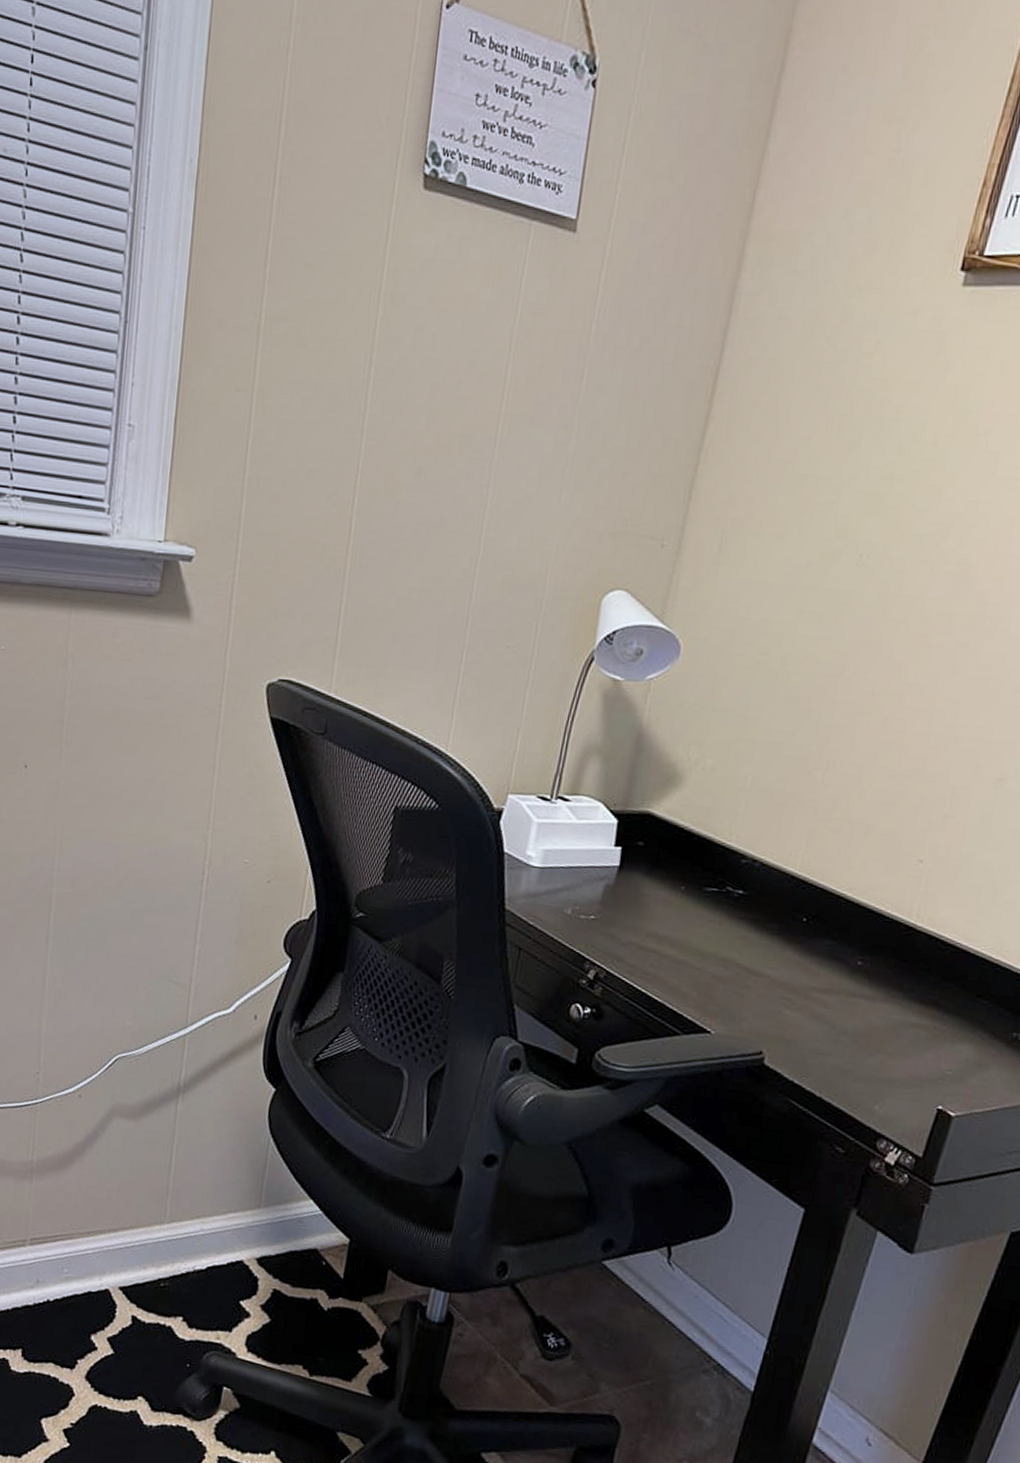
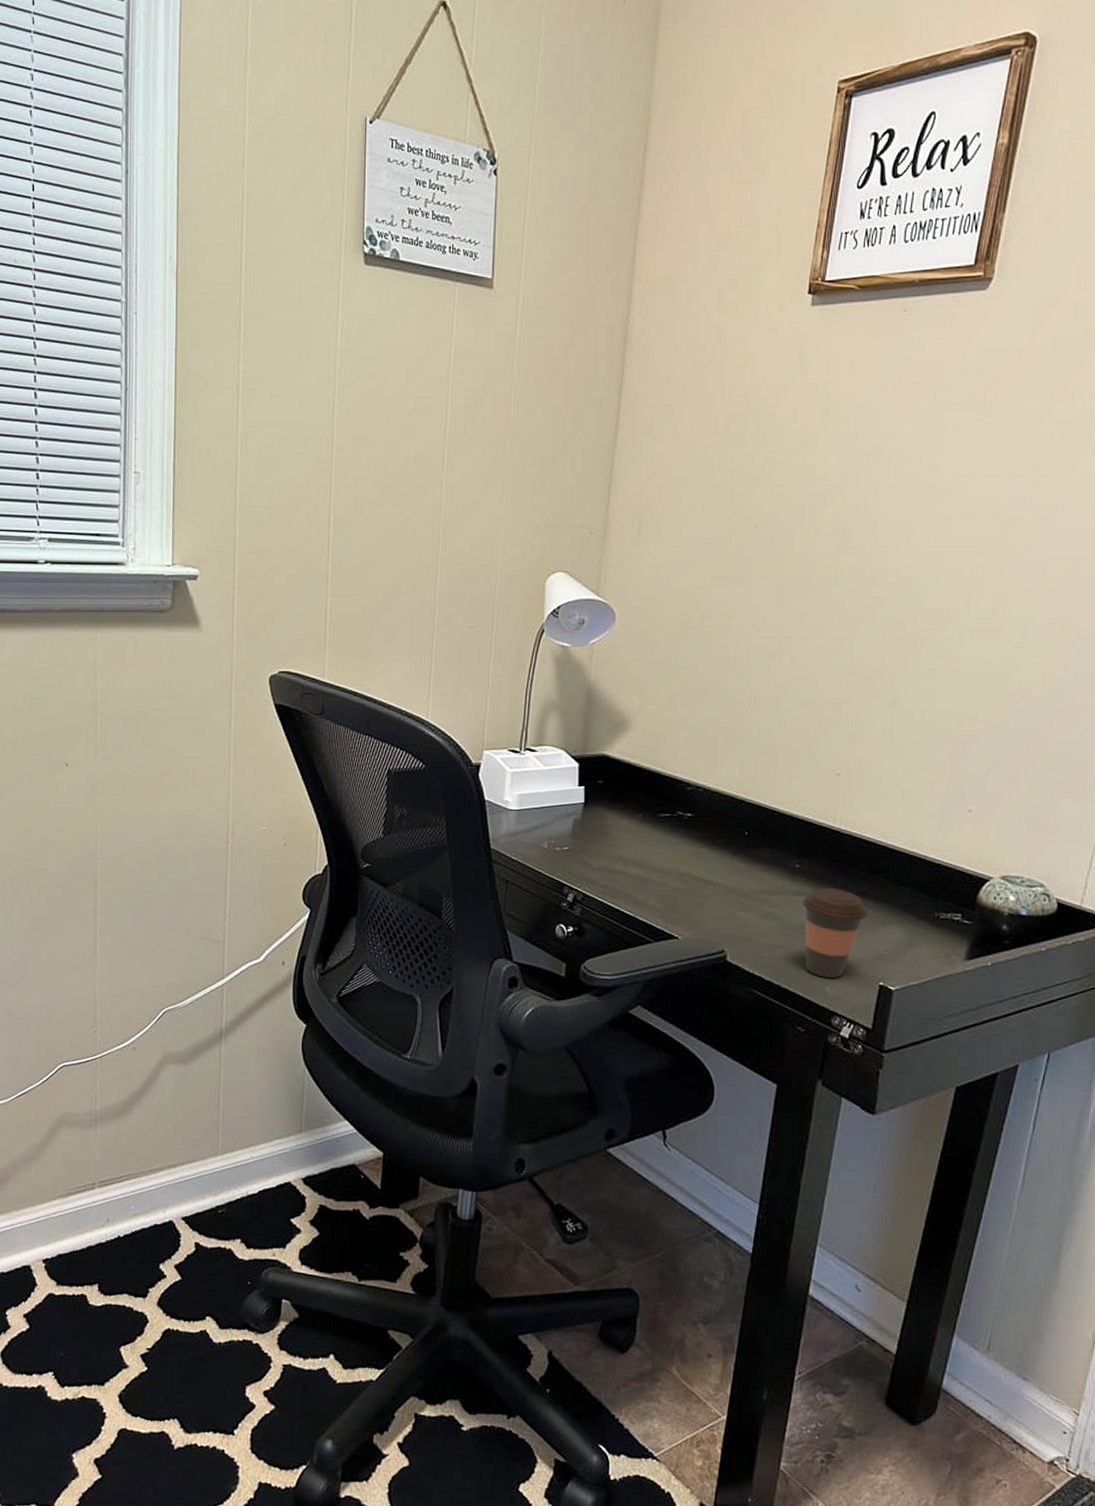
coffee cup: none [854,991,936,1096] -> present [803,888,869,978]

